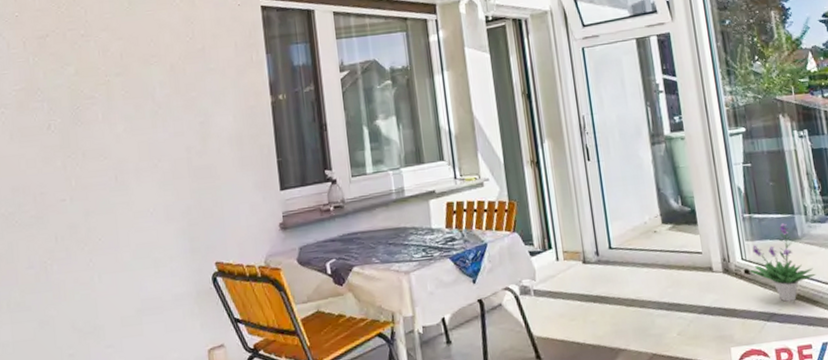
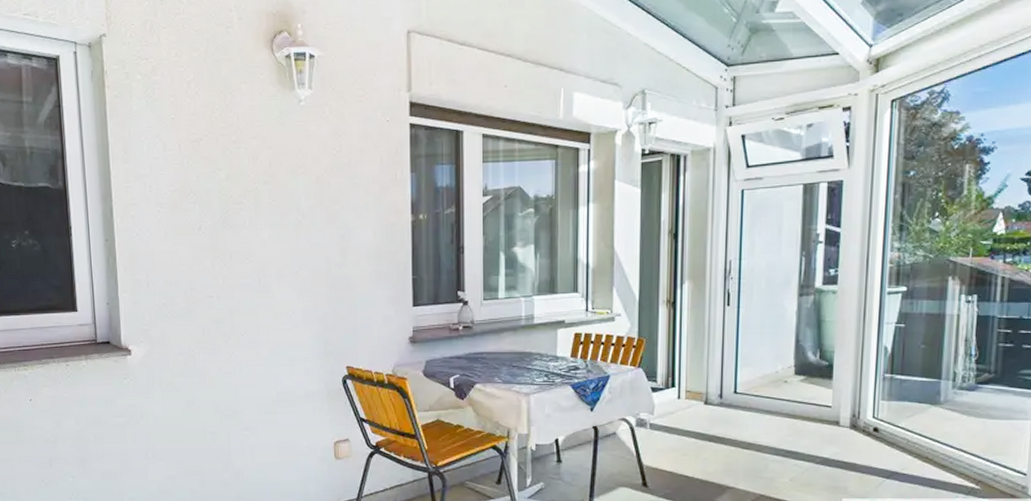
potted plant: present [750,223,817,303] -> none [879,387,951,464]

